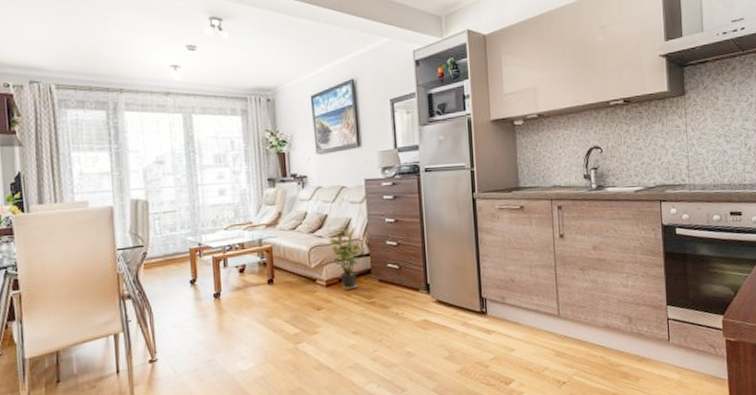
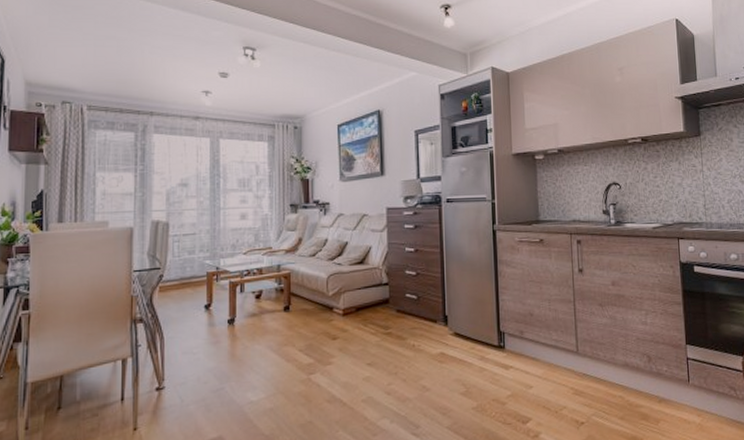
potted plant: present [329,227,361,290] -> none [348,255,379,320]

